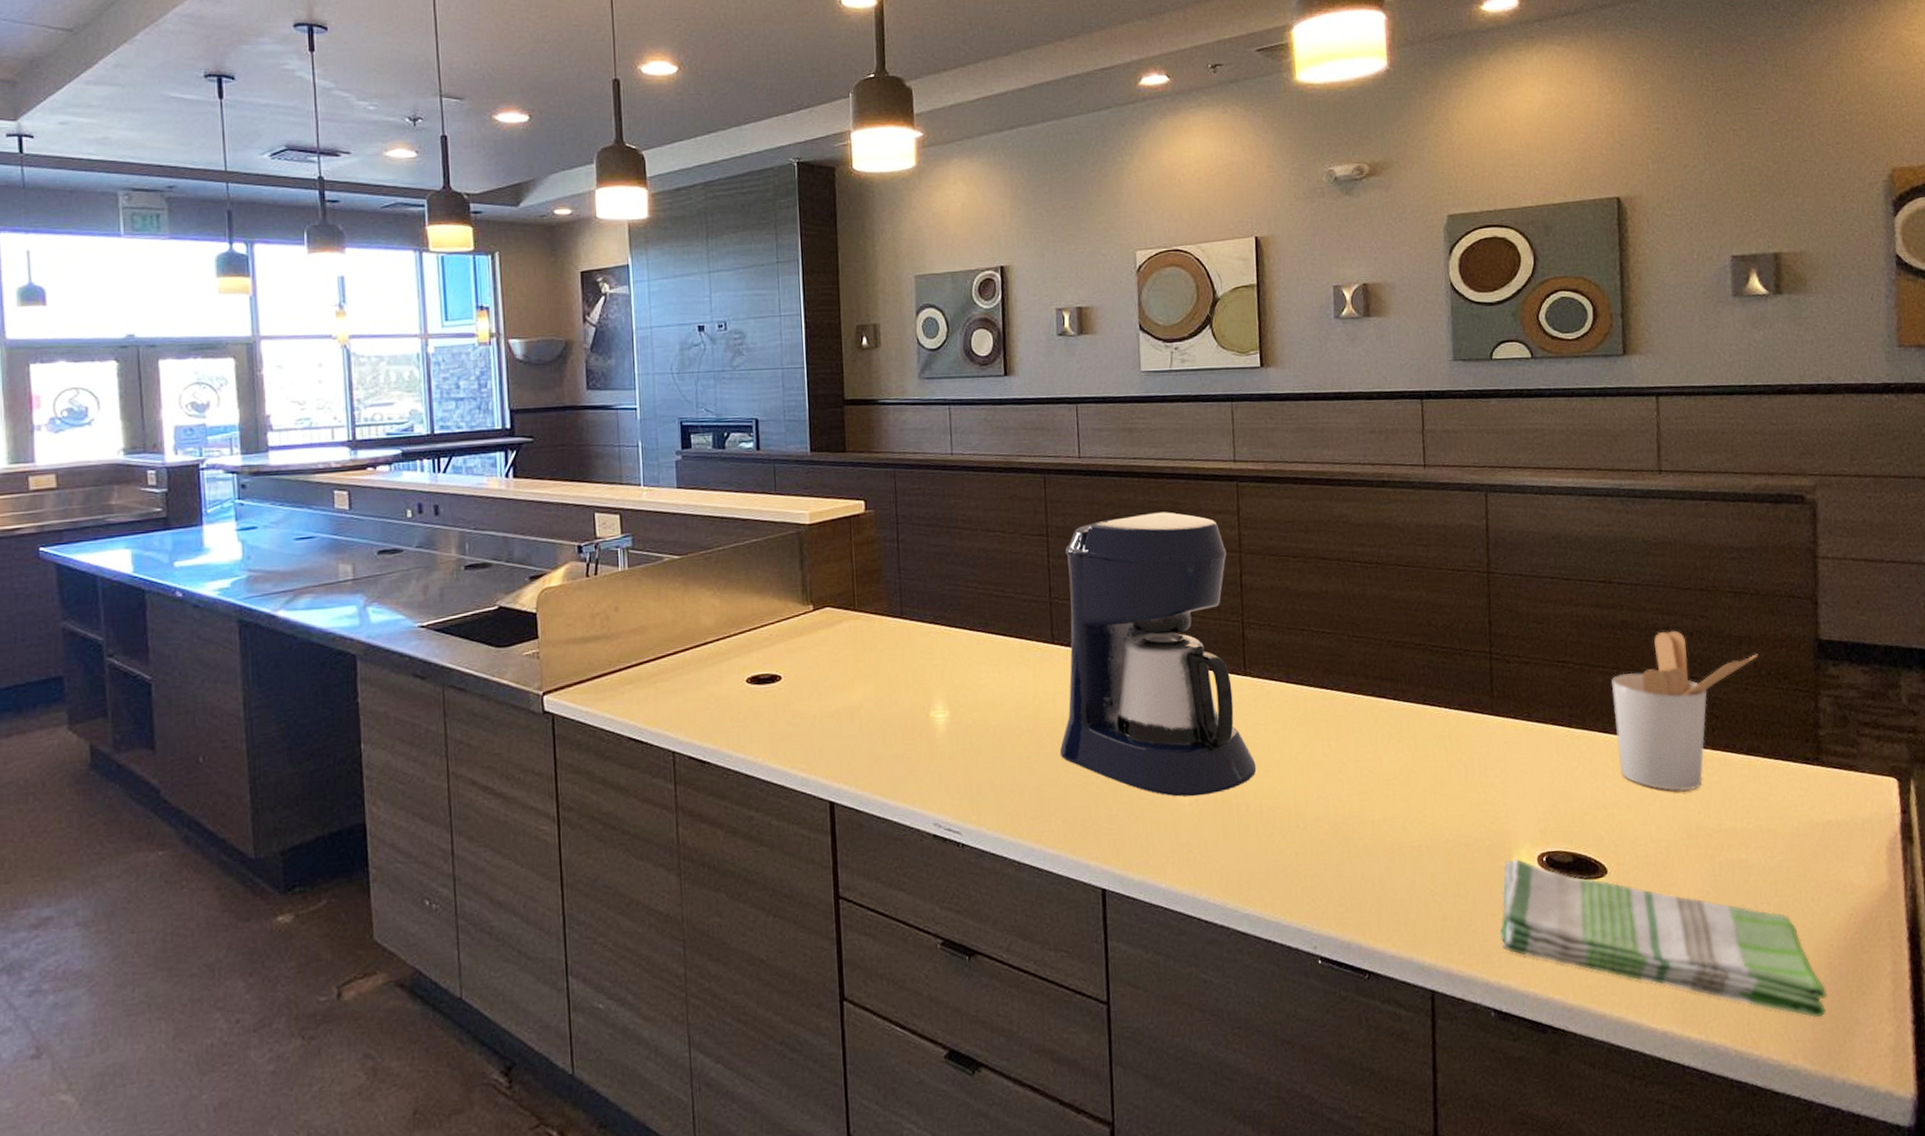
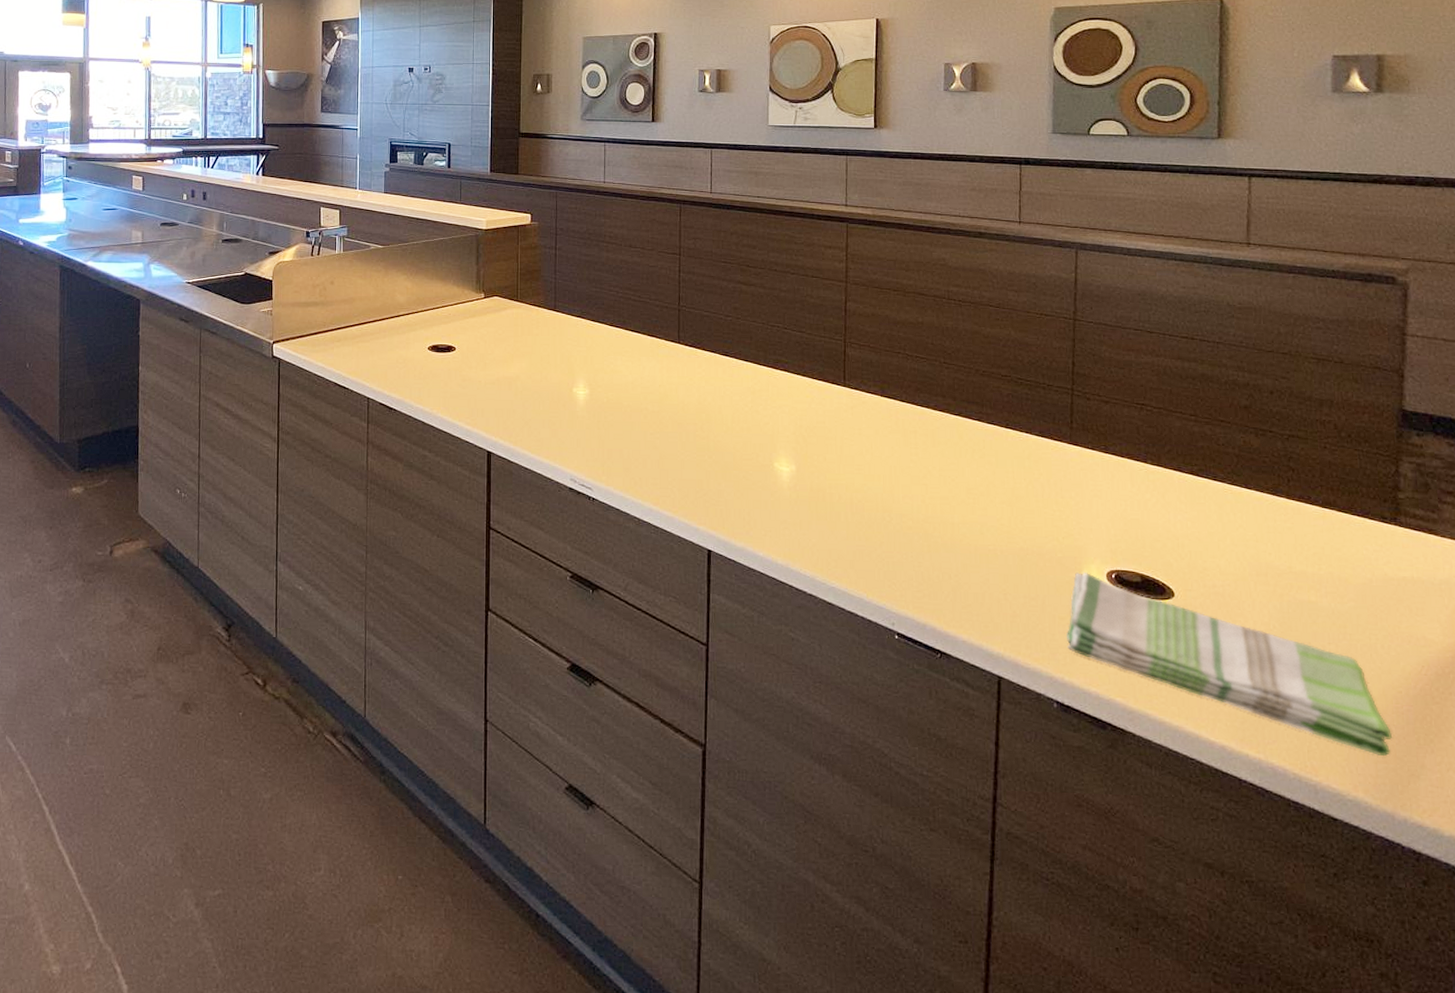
coffee maker: present [1059,512,1257,797] -> none [679,243,850,483]
utensil holder: present [1611,630,1758,791] -> none [1189,387,1339,532]

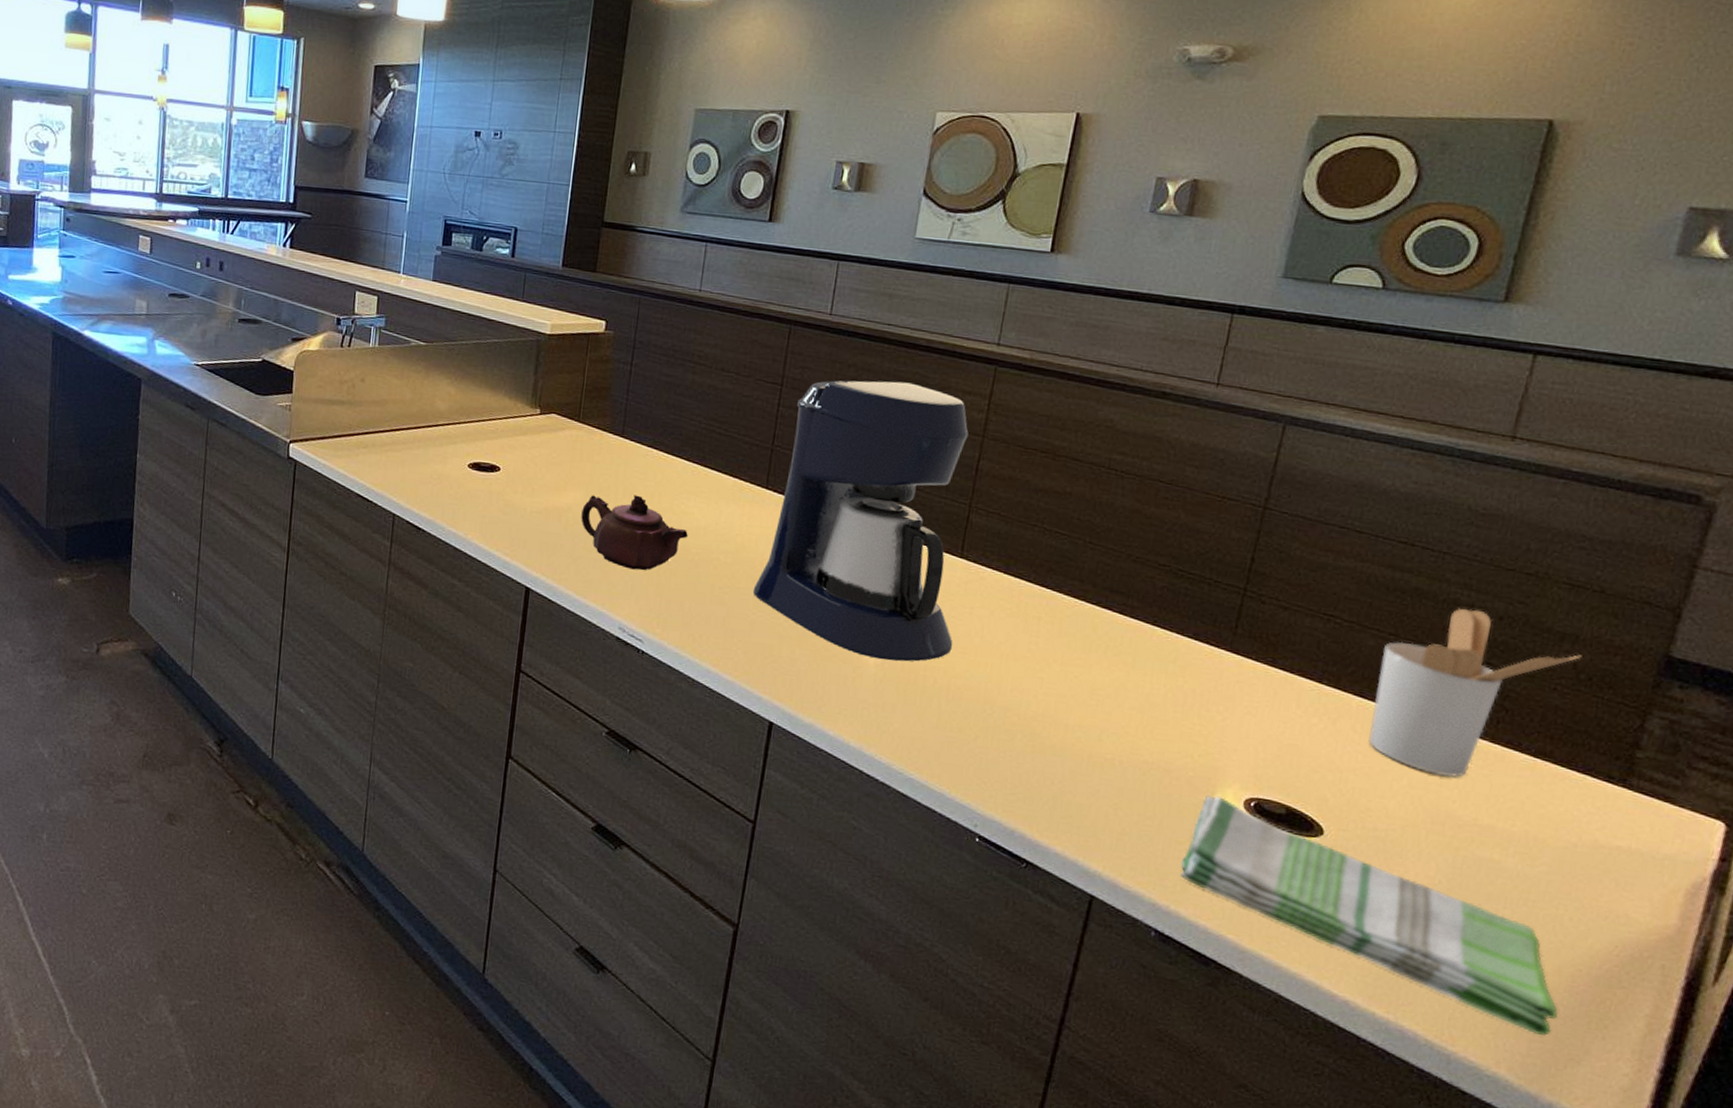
teapot: none [528,360,619,426] -> present [581,495,688,571]
coffee maker: none [679,243,850,483] -> present [752,380,969,662]
utensil holder: none [1189,387,1339,532] -> present [1368,607,1582,777]

